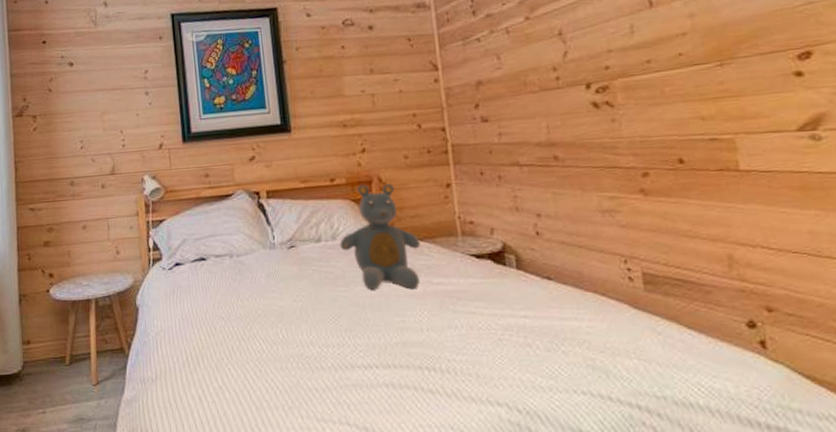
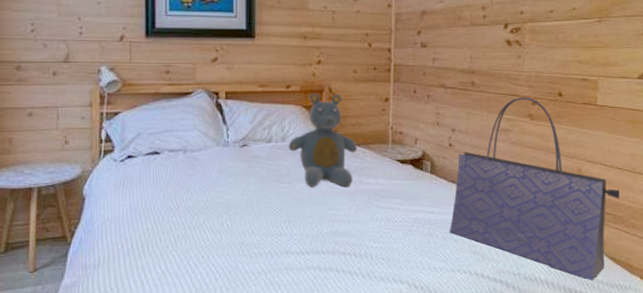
tote bag: none [551,168,805,409] -> present [450,97,620,281]

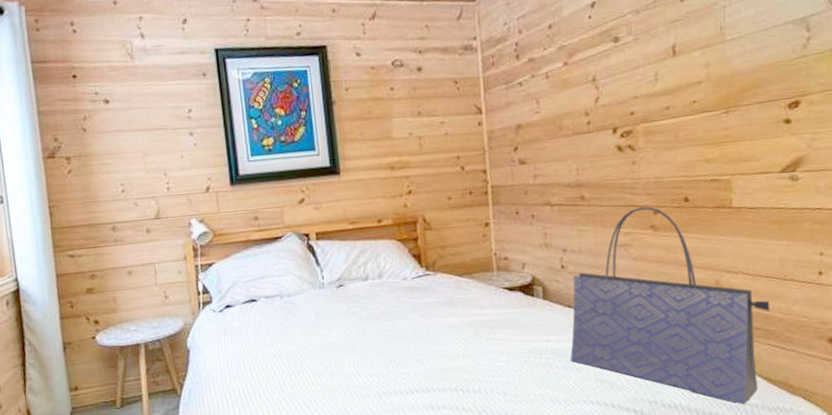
teddy bear: present [288,92,358,188] -> none [385,223,460,323]

